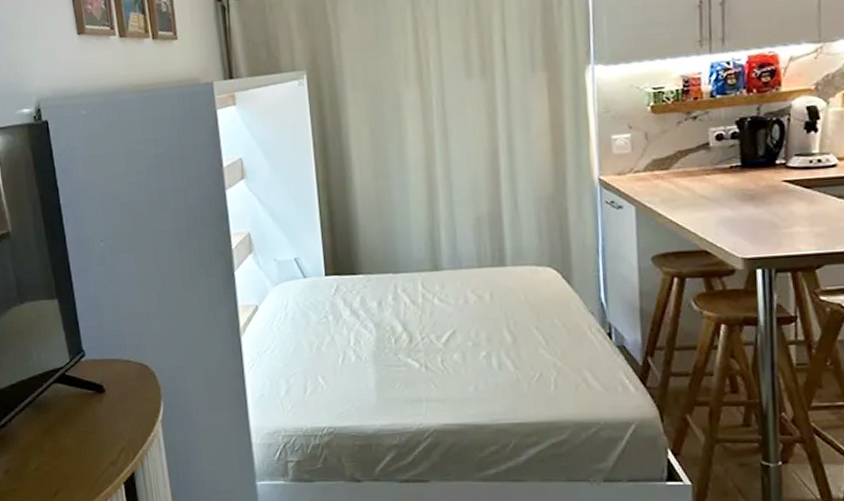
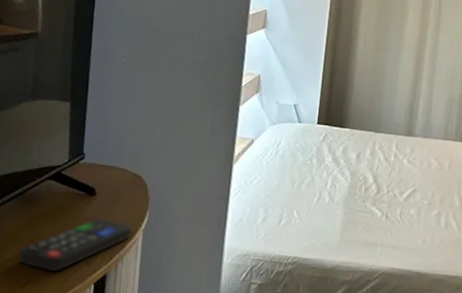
remote control: none [42,414,151,477] -> present [17,217,133,272]

